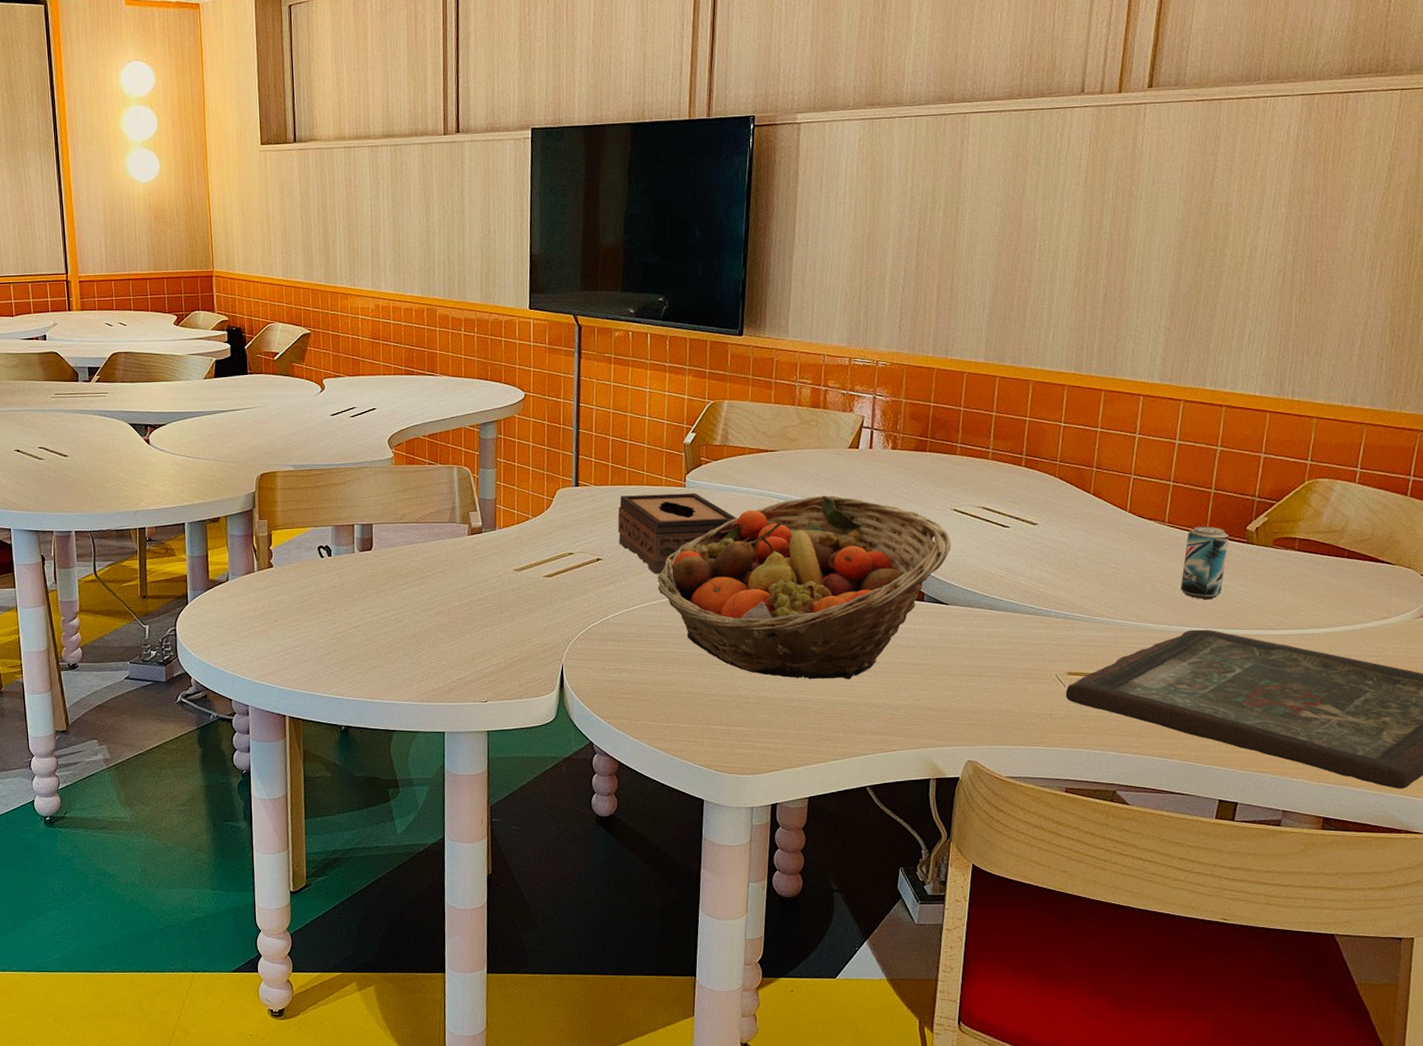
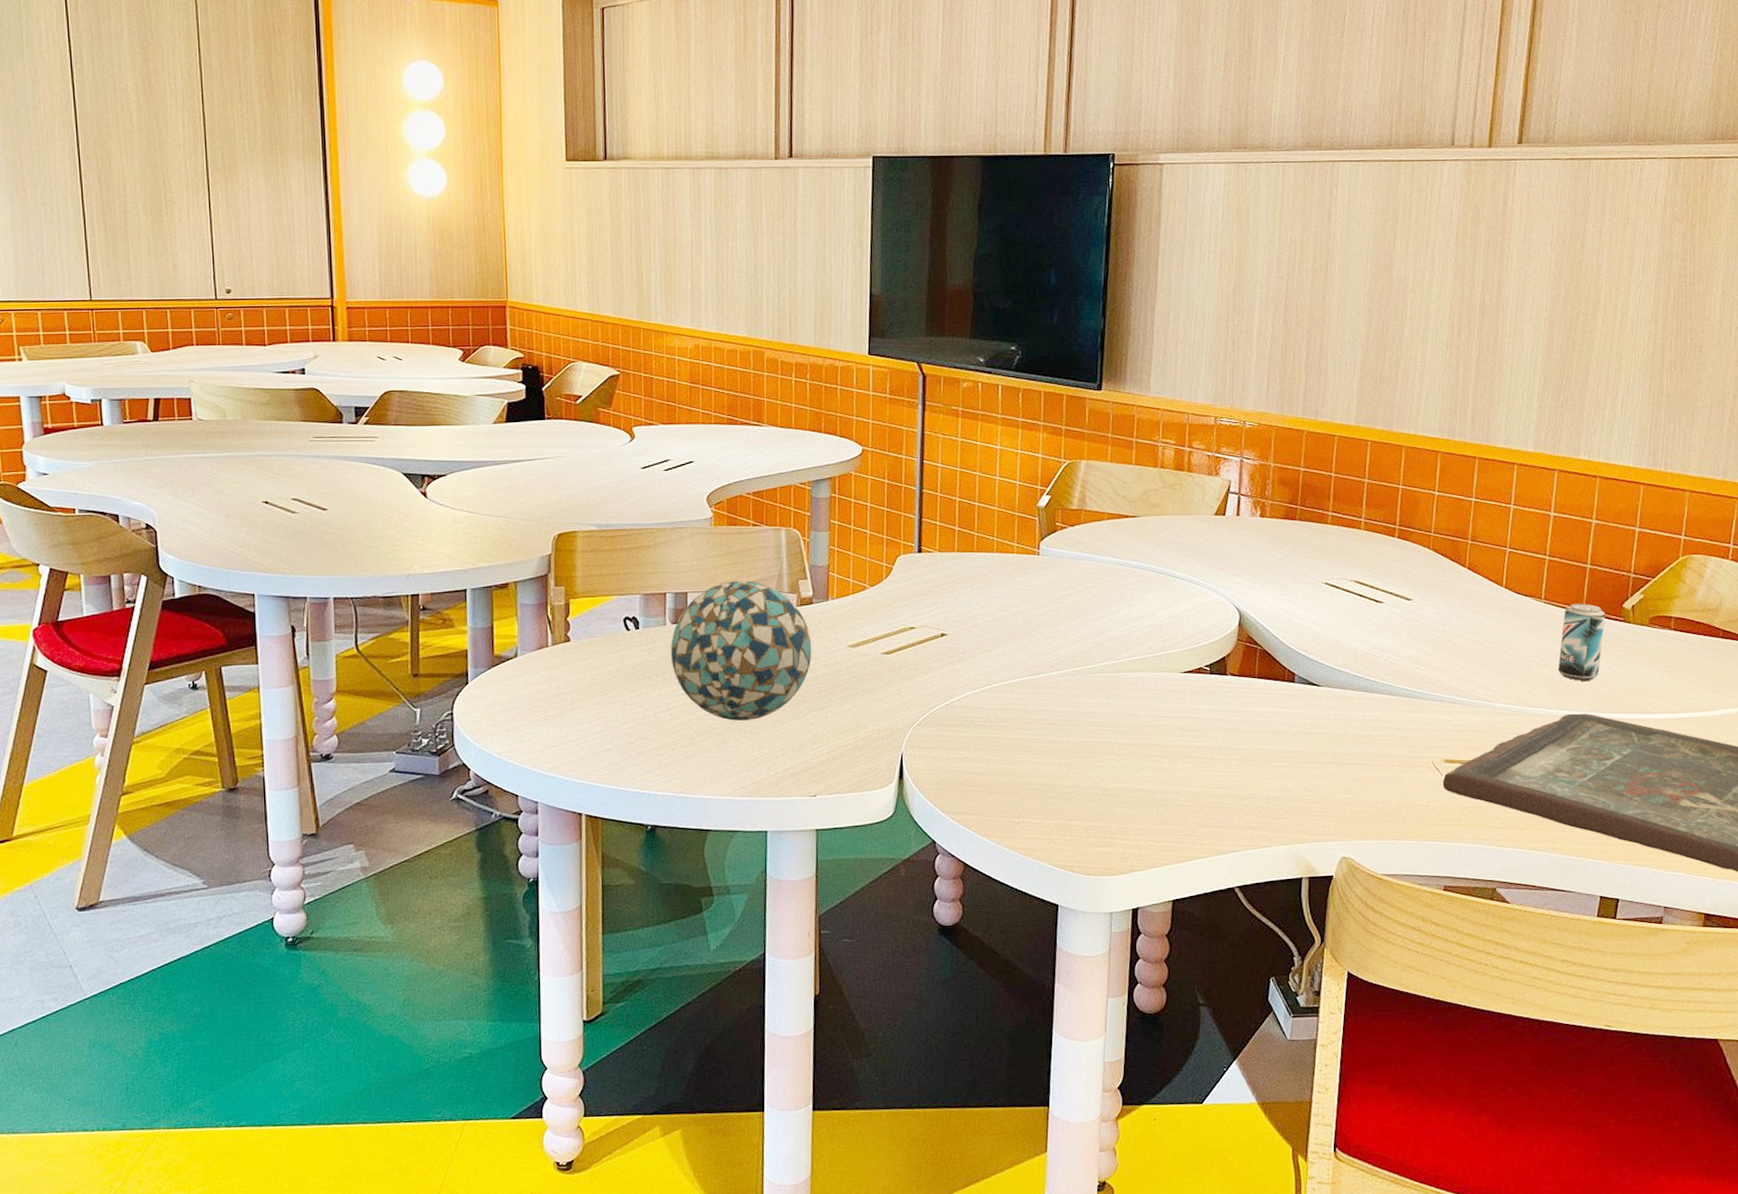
decorative ball: none [359,513,482,636] -> present [671,580,812,721]
tissue box: present [618,493,737,574] -> none [965,561,1095,652]
fruit basket: present [657,495,951,680] -> none [1008,565,1323,769]

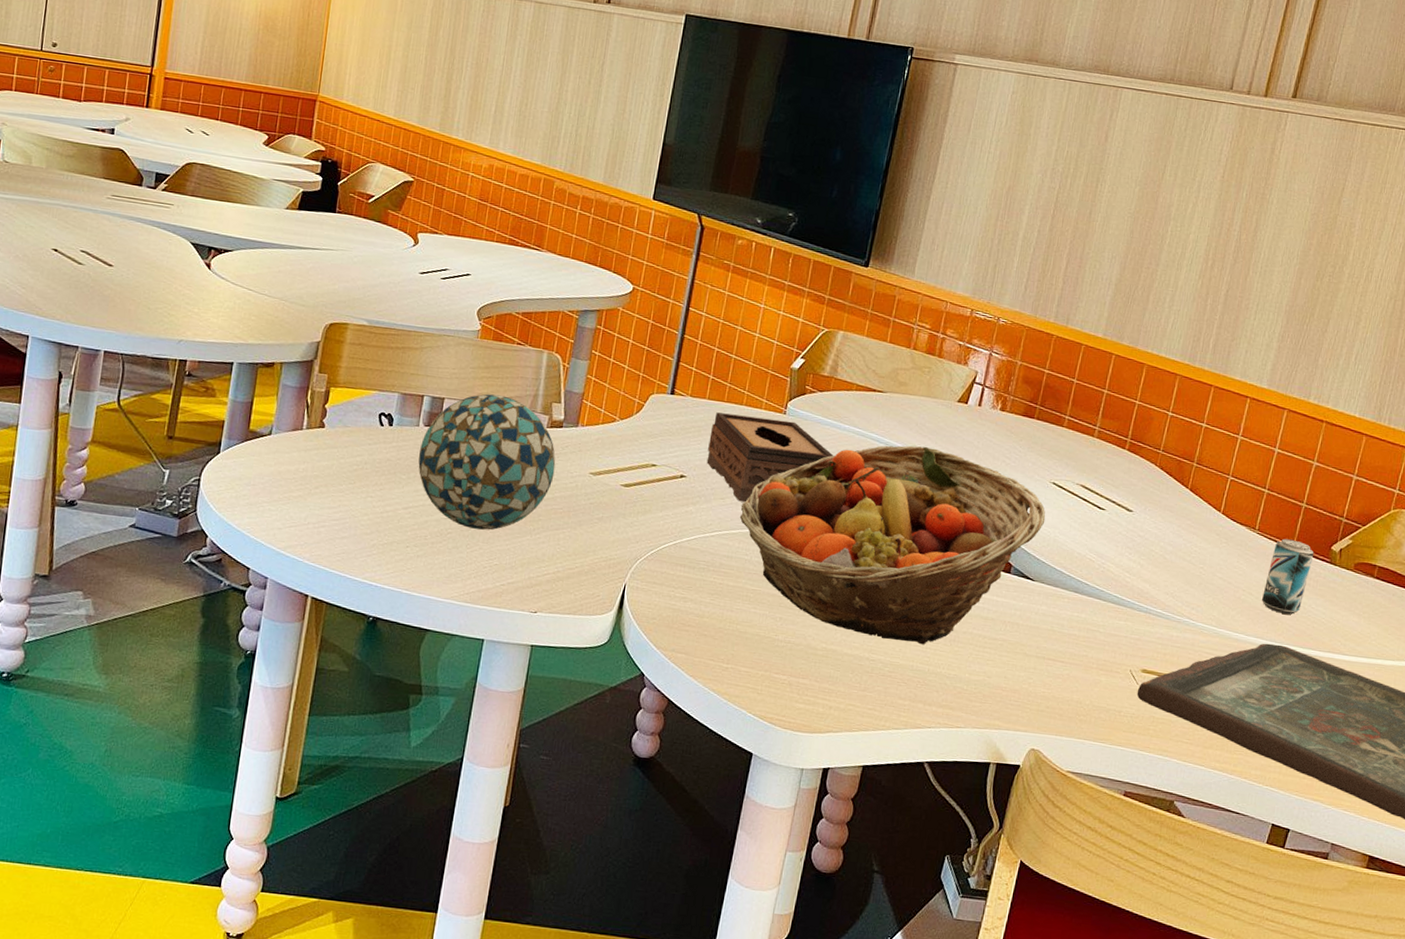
tissue box: none [965,561,1095,652] -> present [706,412,834,503]
fruit basket: none [1008,565,1323,769] -> present [739,445,1046,645]

